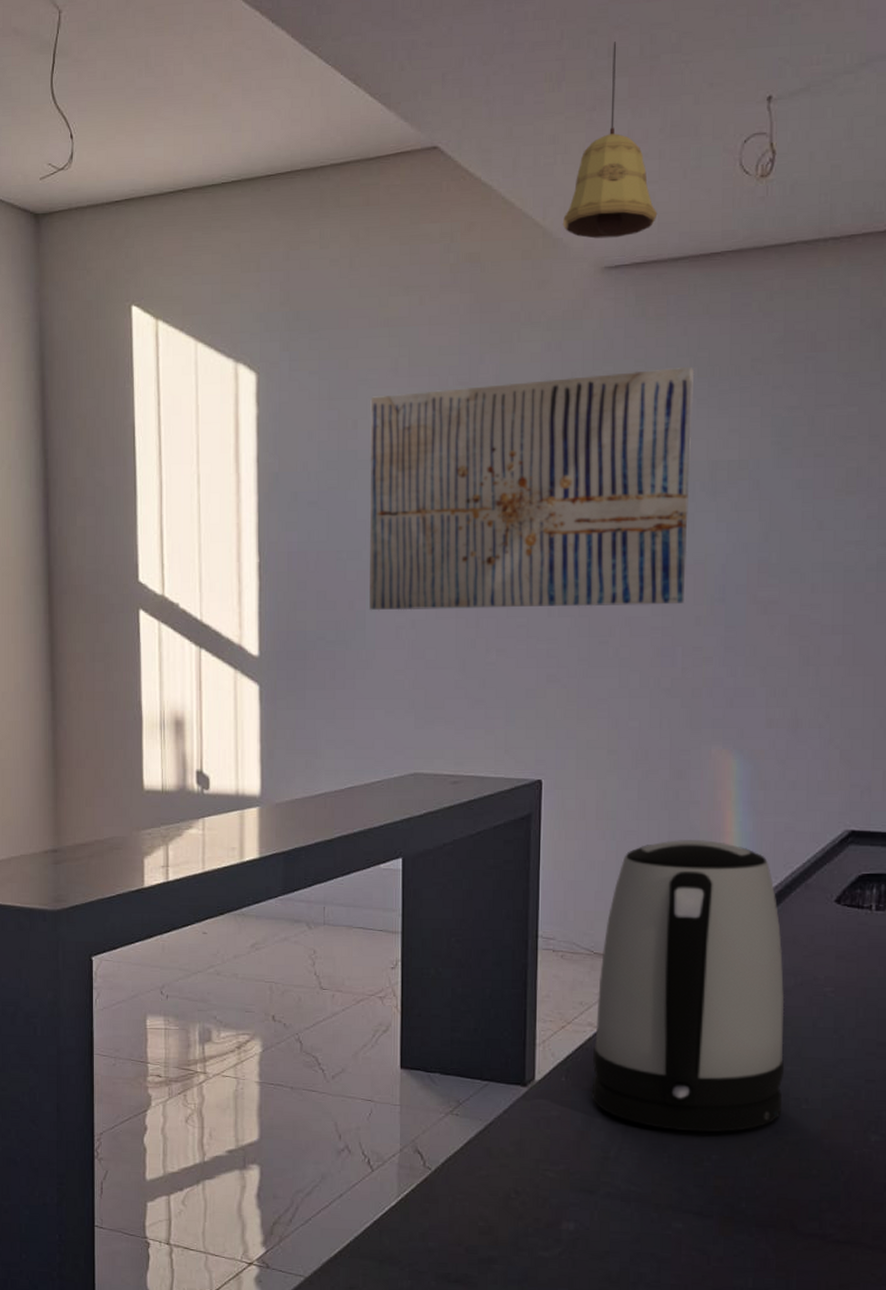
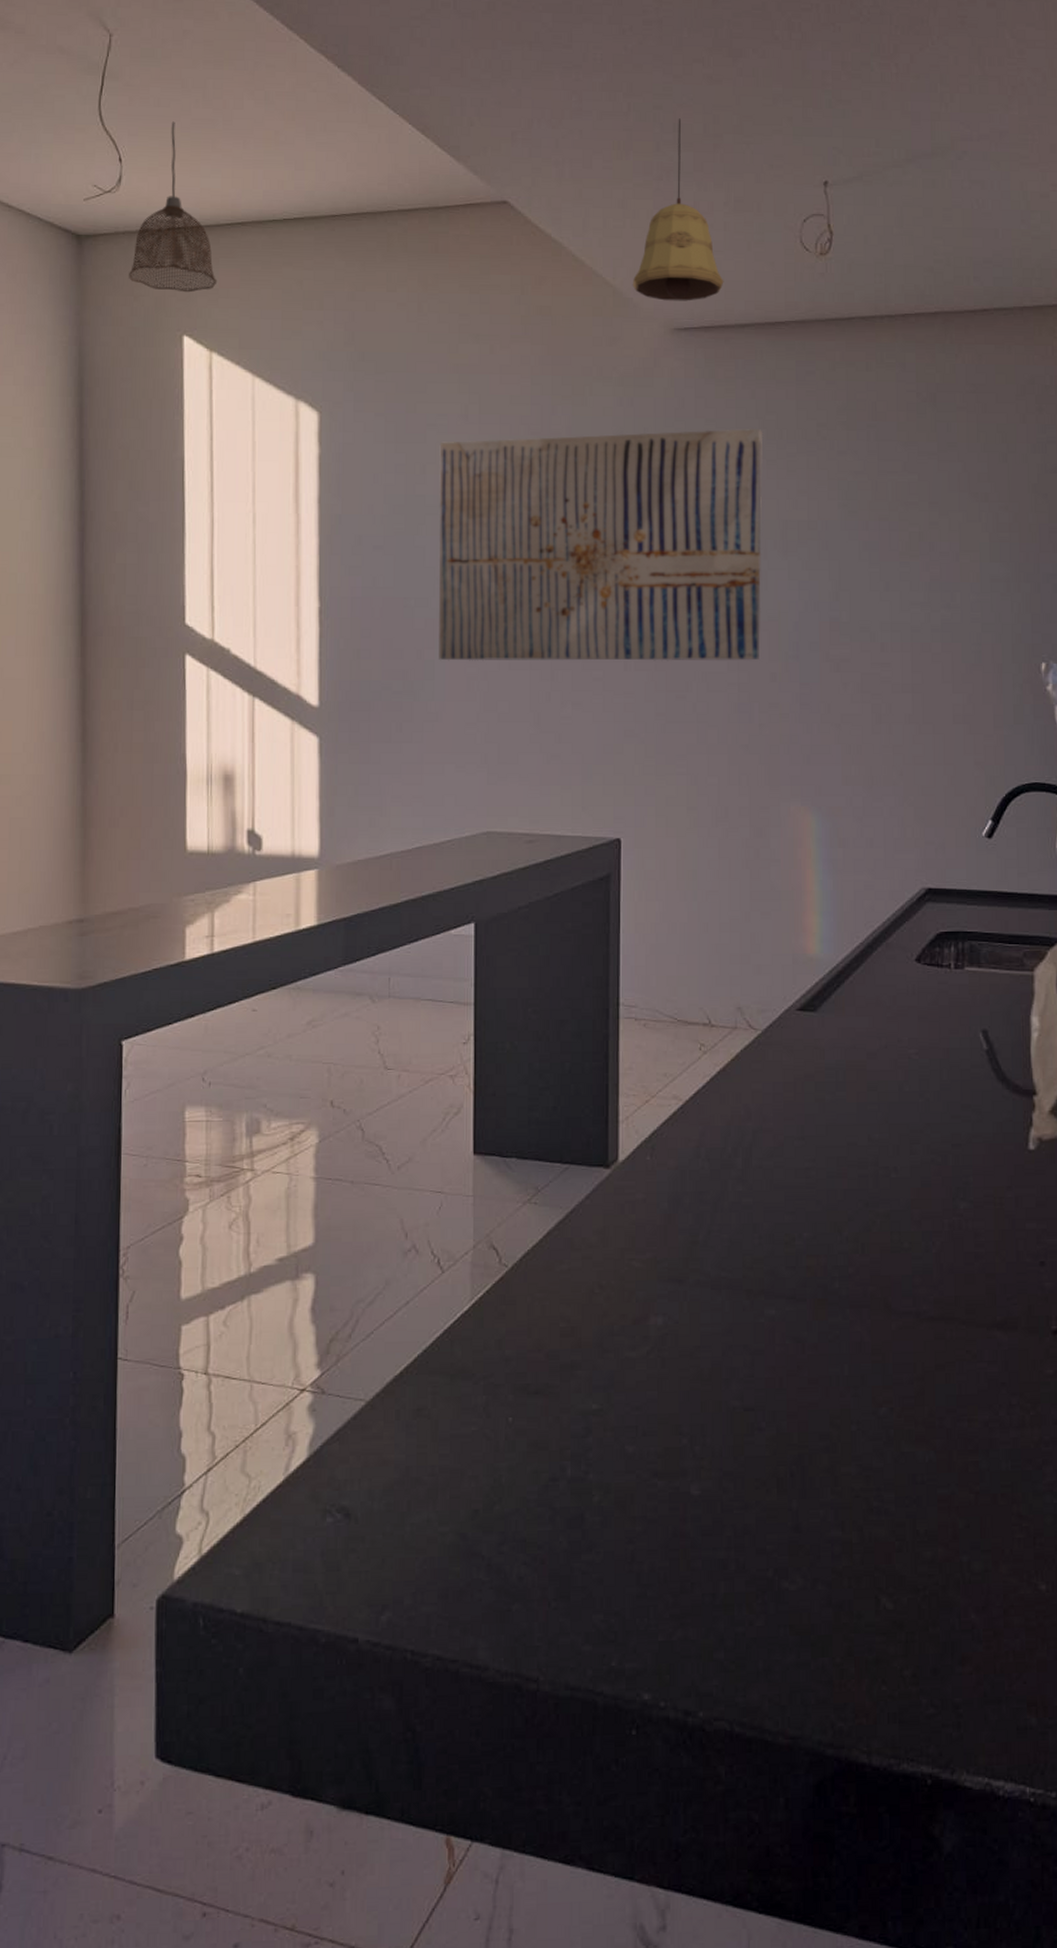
pendant lamp: none [82,93,162,263] -> present [129,121,218,293]
kettle: present [591,840,785,1133] -> none [678,899,873,1209]

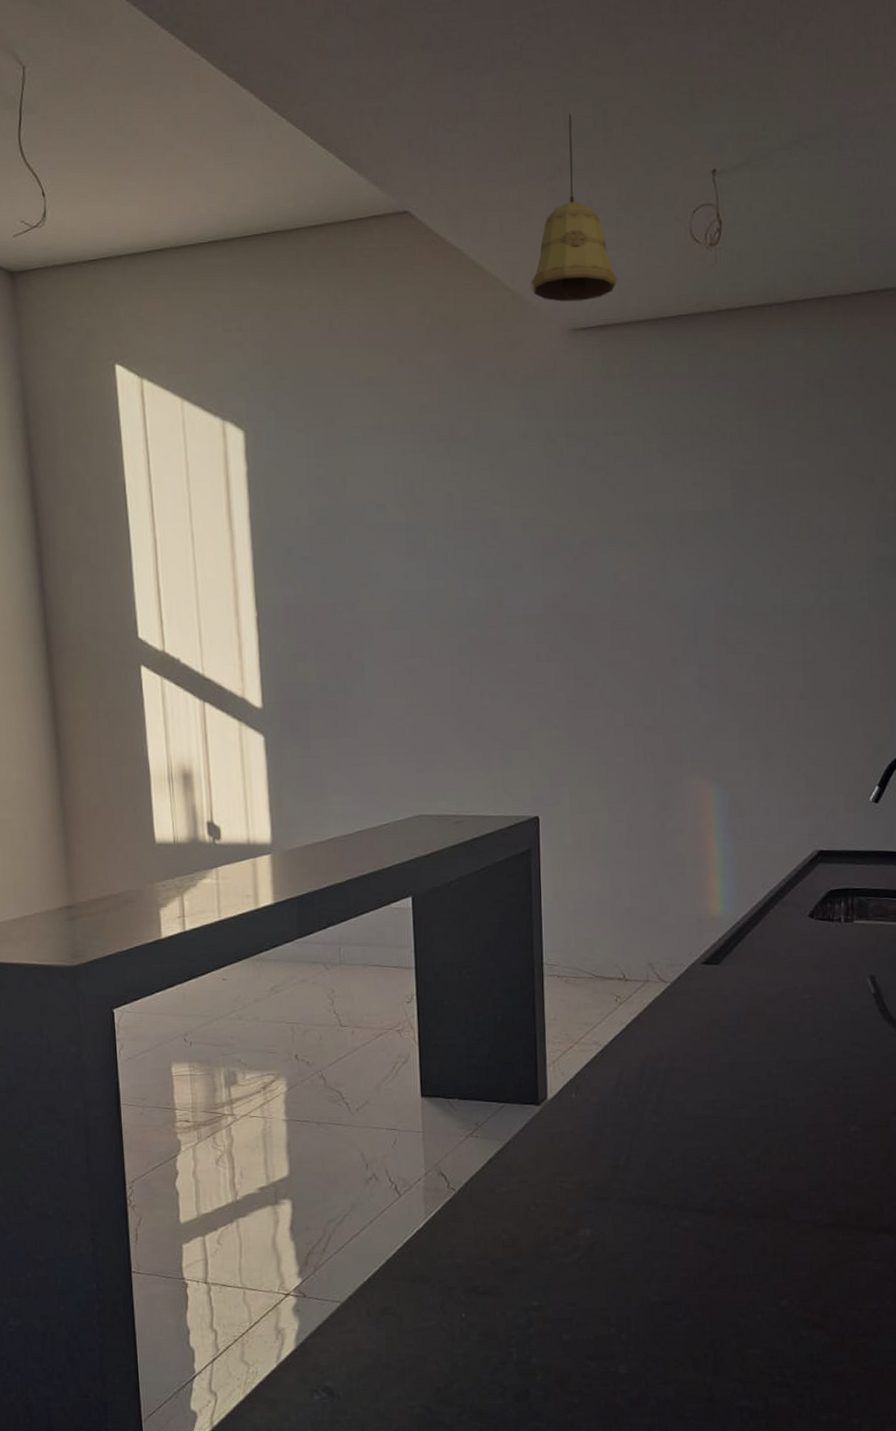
pendant lamp: present [129,121,218,293] -> none [61,151,143,322]
wall art: present [439,428,763,661] -> none [357,423,661,661]

